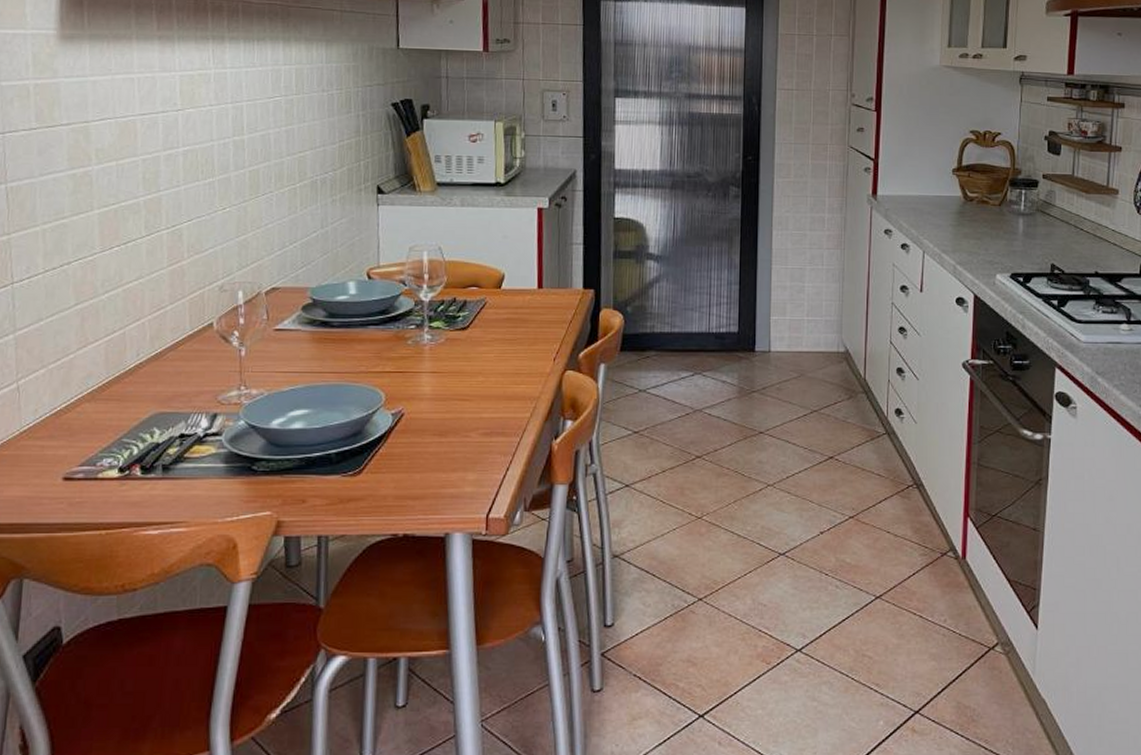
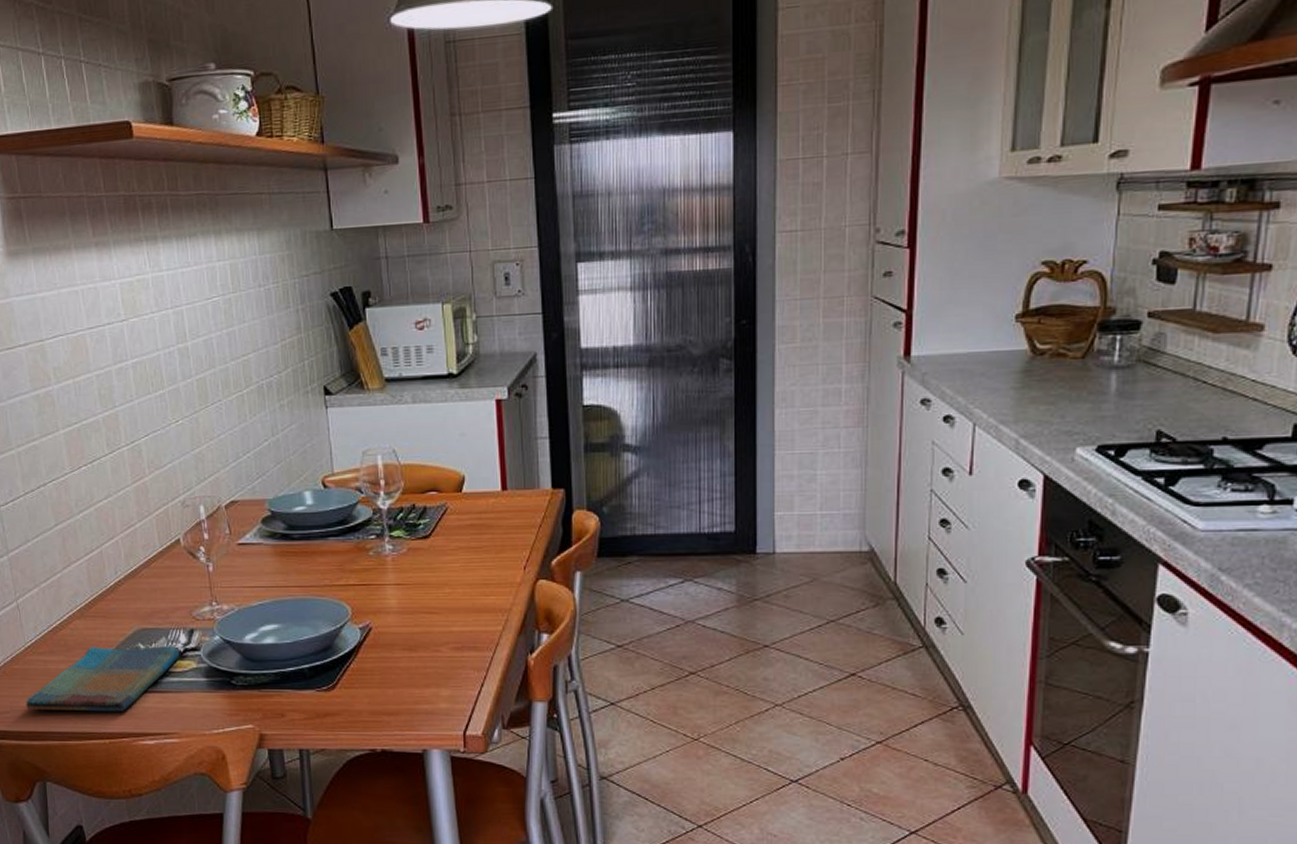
dish towel: none [11,429,199,501] -> present [25,645,180,712]

